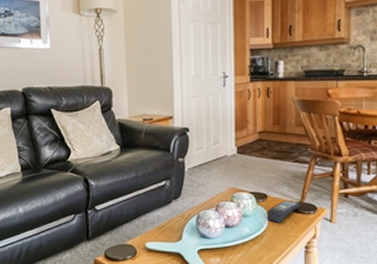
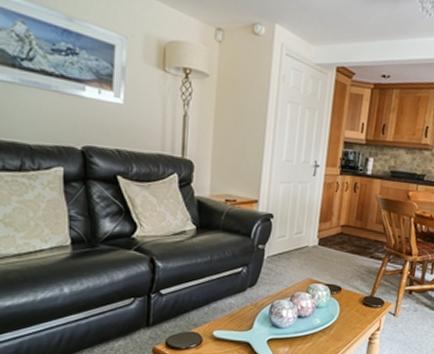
remote control: present [267,200,301,223] -> none [339,294,371,315]

